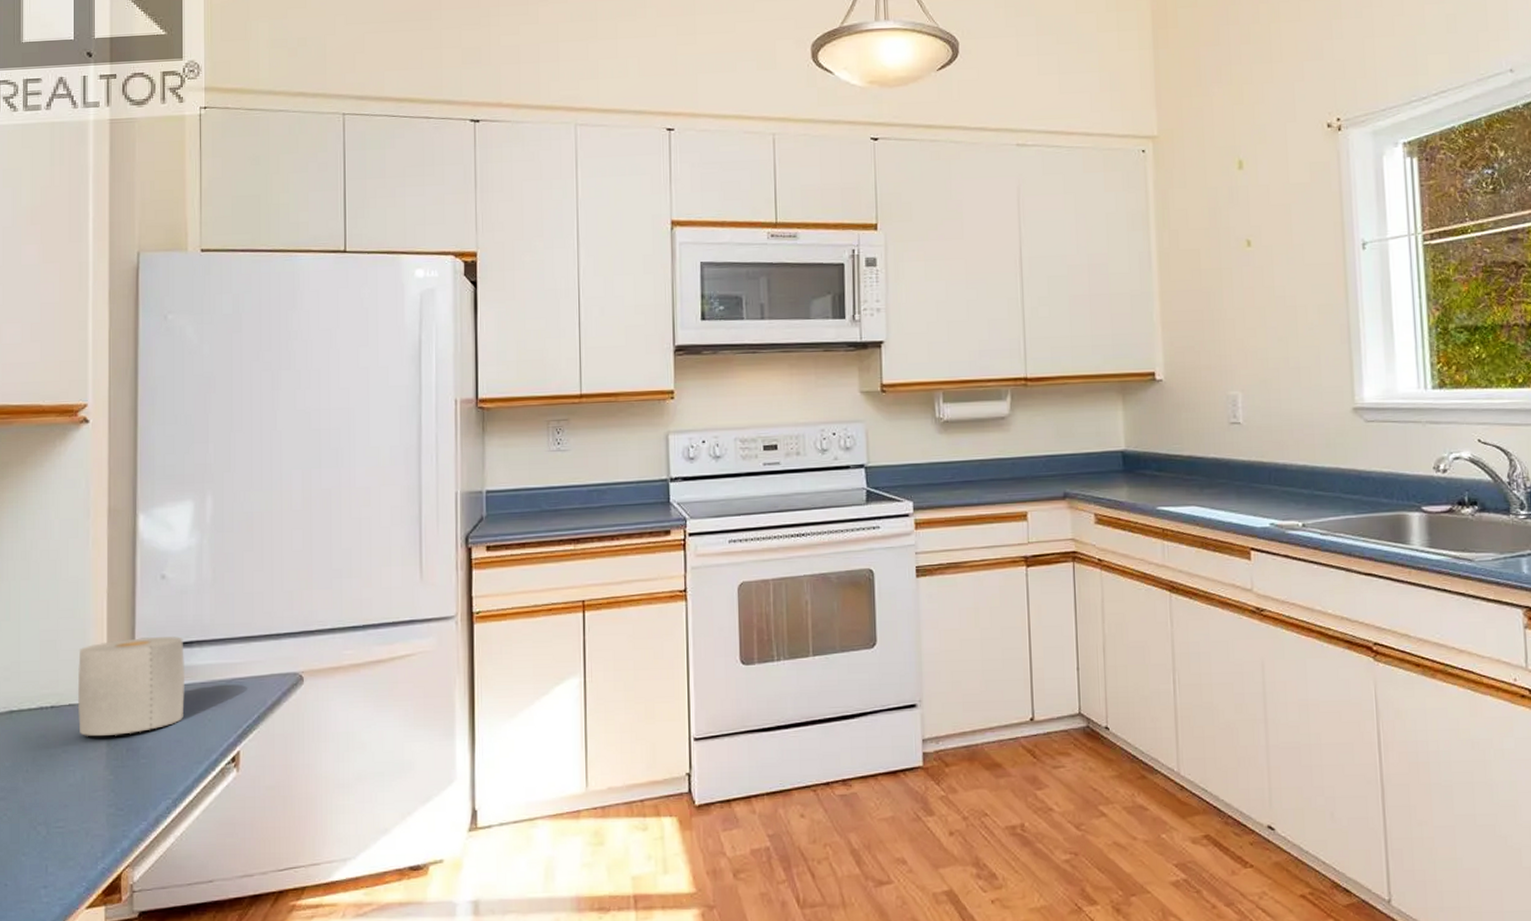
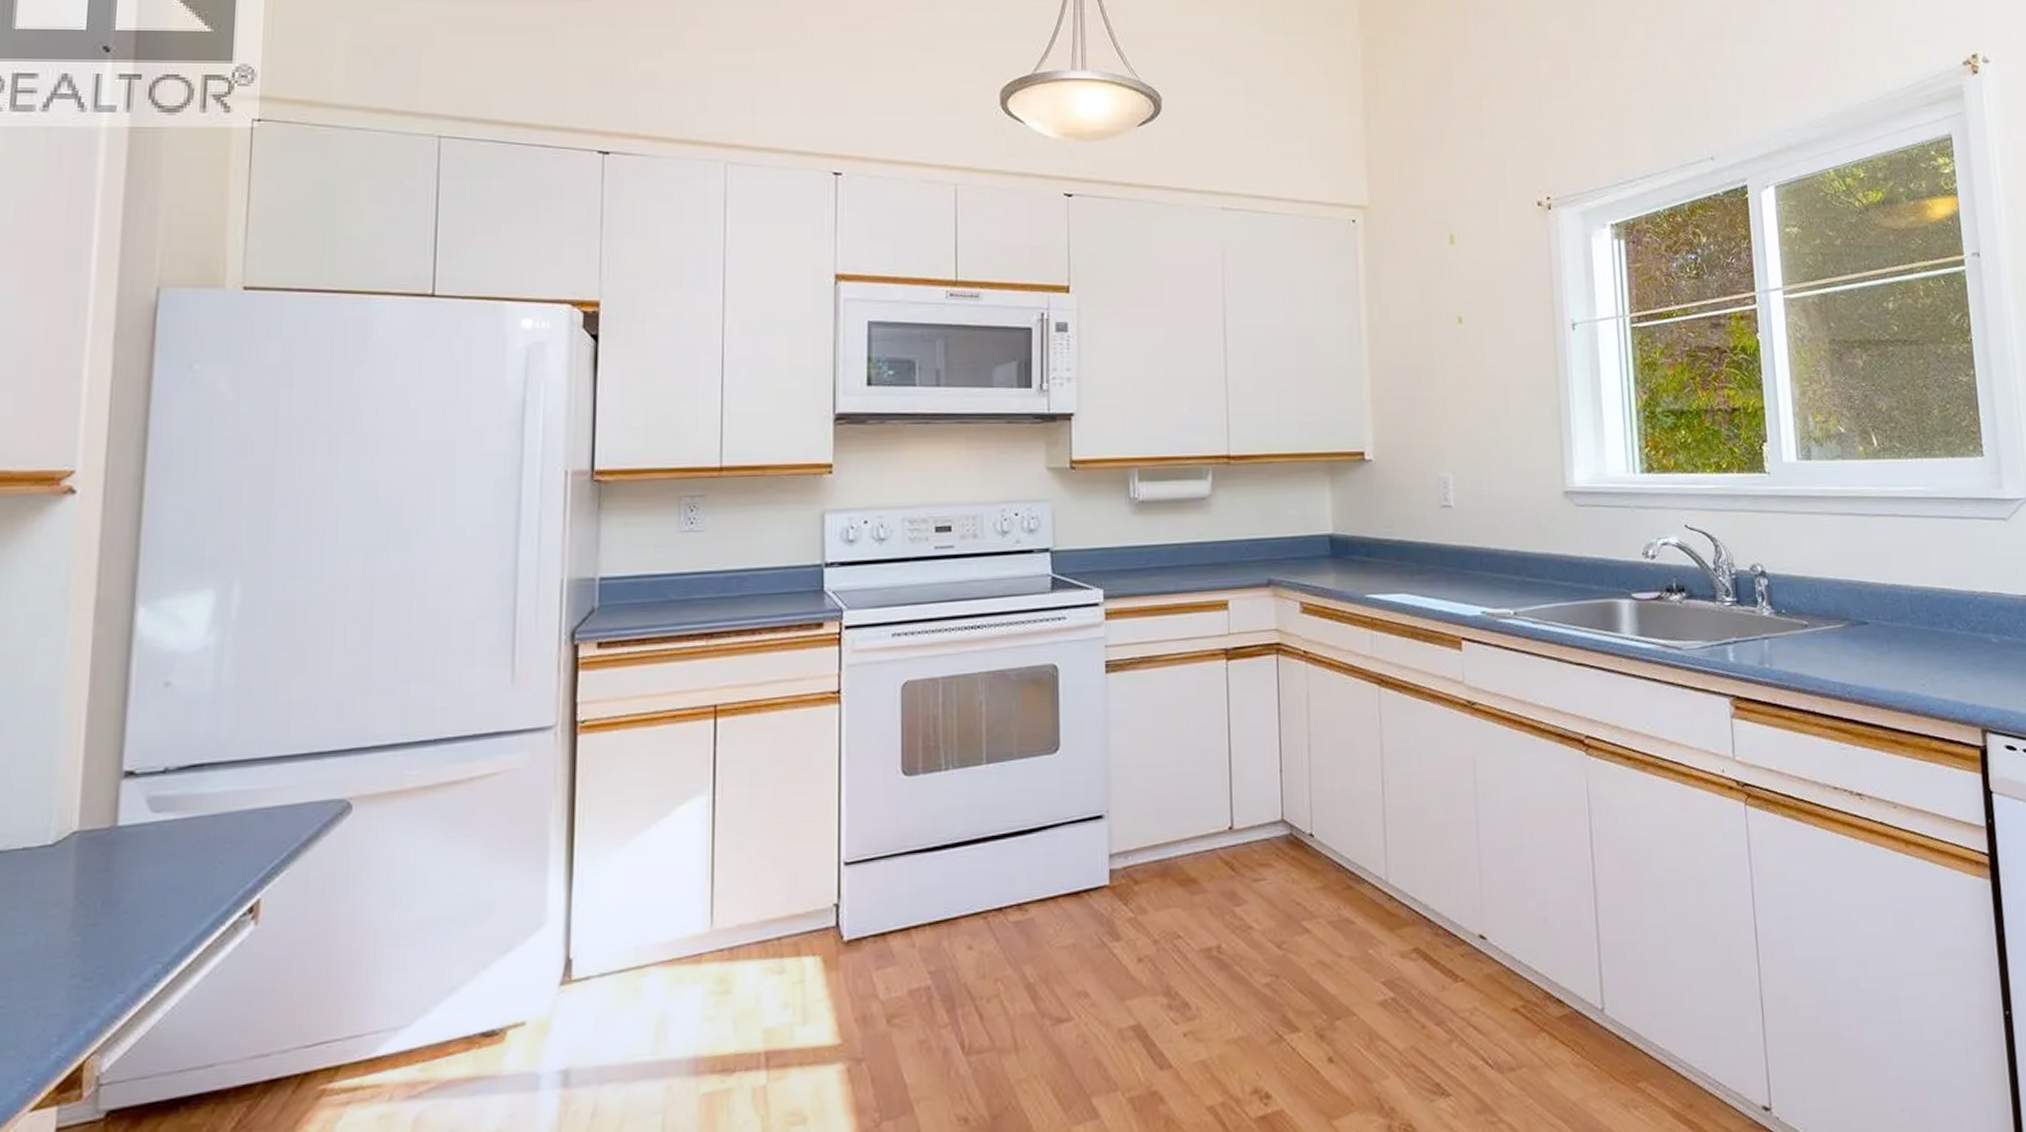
paper towel roll: present [77,636,185,737] -> none [35,758,191,888]

